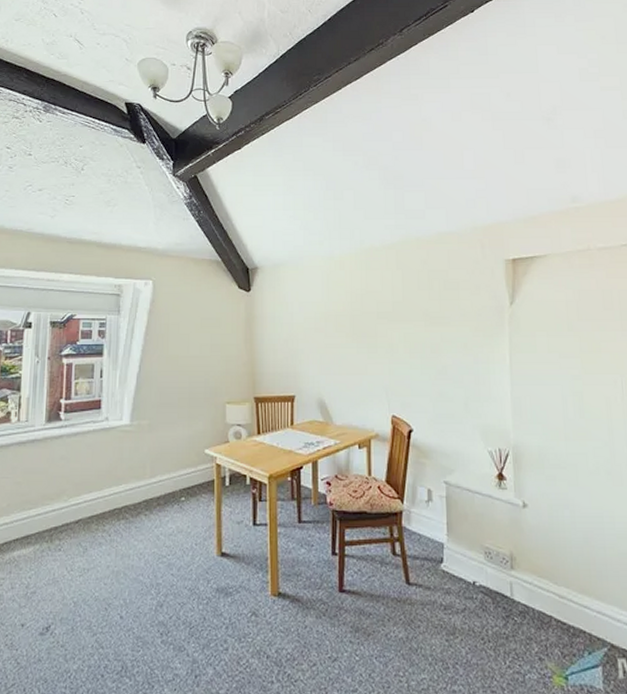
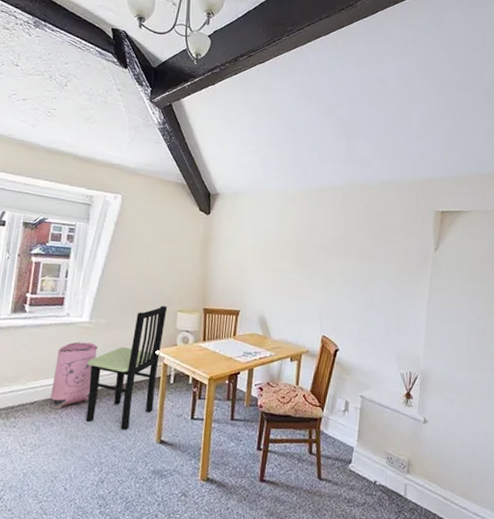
bag: none [95,448,142,527] -> present [50,341,98,410]
dining chair: none [132,399,214,545] -> present [85,305,168,431]

